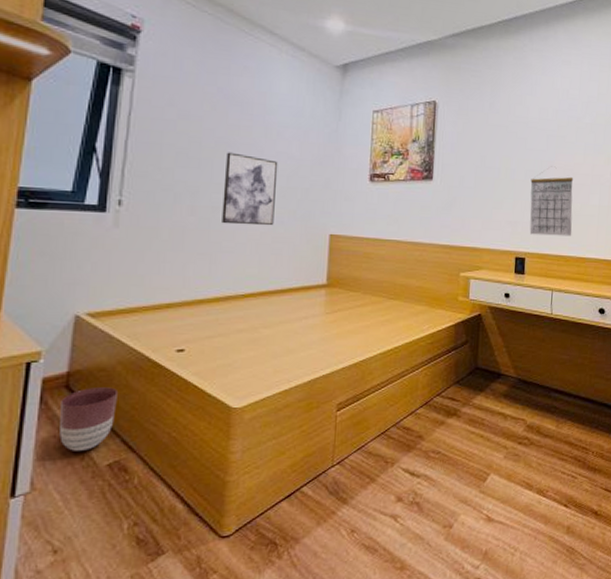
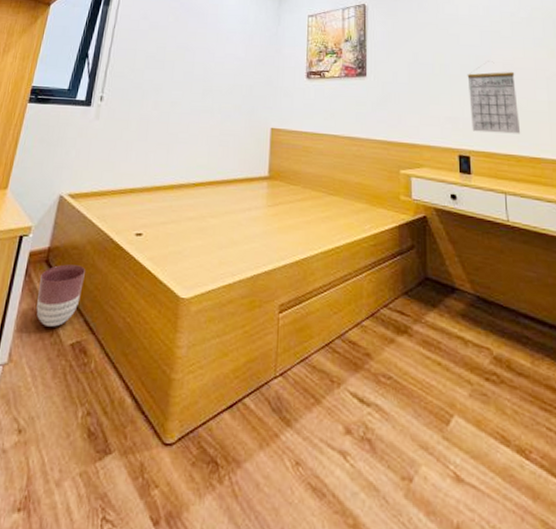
wall art: present [222,152,278,226] -> none [179,55,227,120]

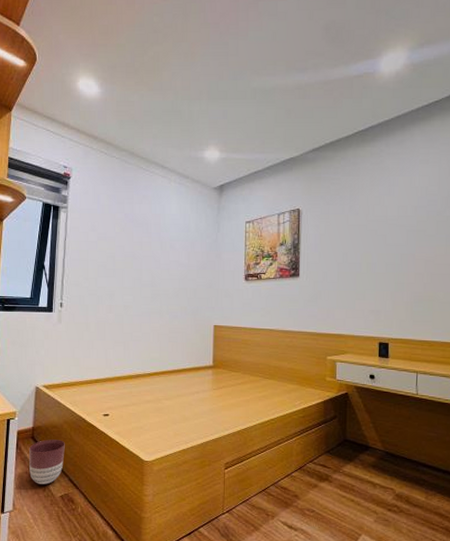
calendar: present [467,61,521,134] -> none [391,258,436,323]

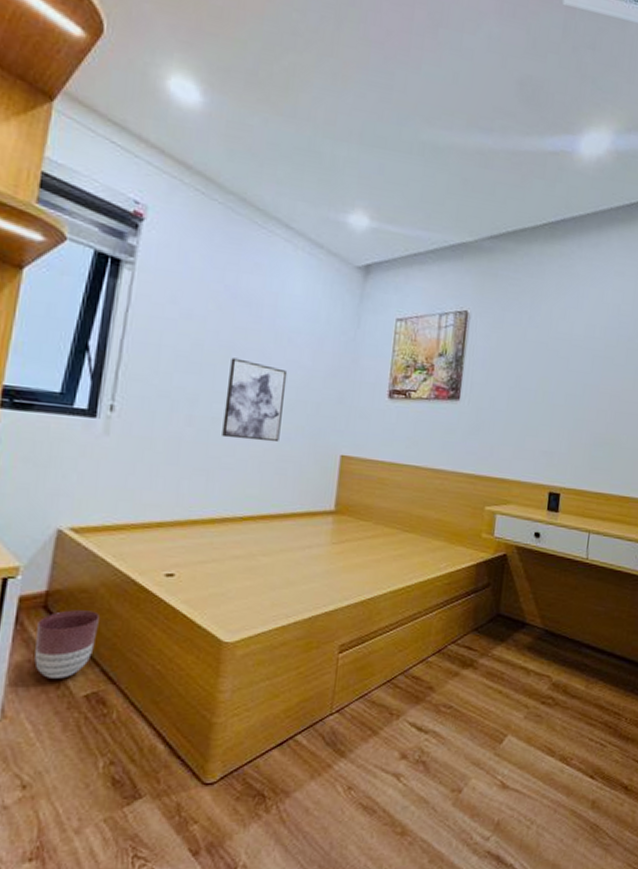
wall art: none [132,263,172,320] -> present [222,357,288,443]

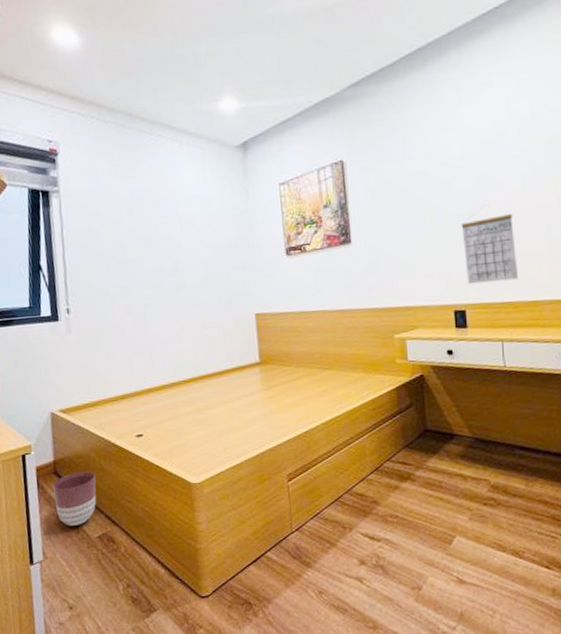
wall art: present [222,357,288,443] -> none [149,249,201,318]
calendar: none [566,391,621,472] -> present [461,205,519,284]

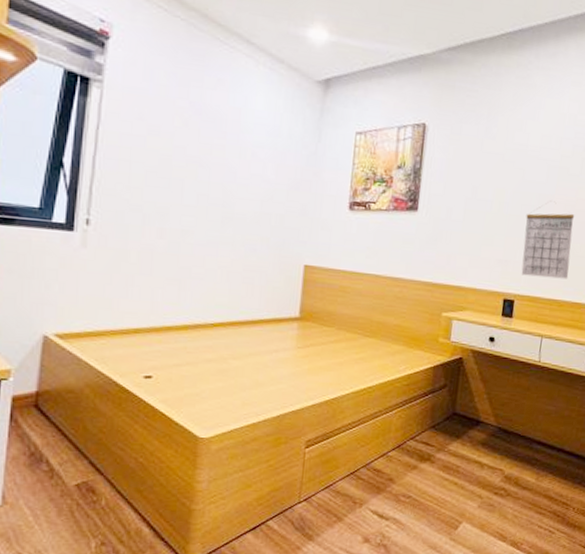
planter: present [53,471,97,526] -> none [29,408,85,470]

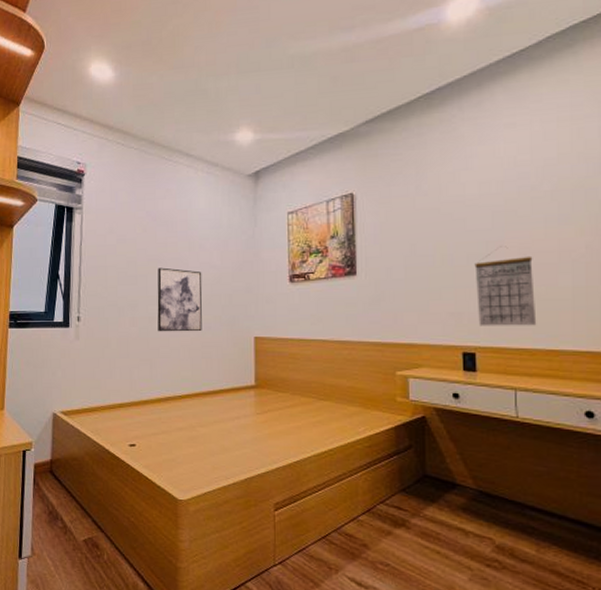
wall art: none [192,172,252,253] -> present [157,267,203,332]

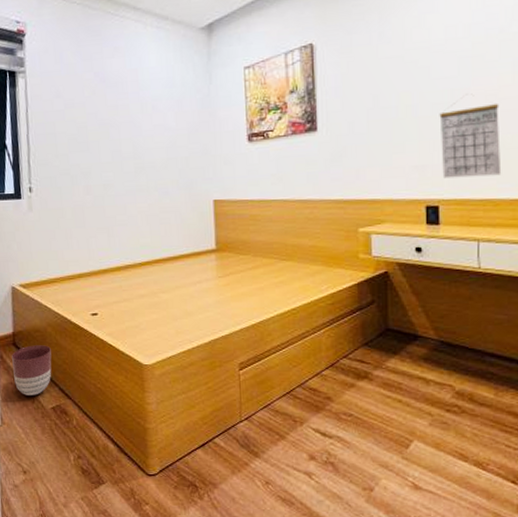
planter: none [48,474,87,526] -> present [11,345,52,396]
wall art: present [157,267,203,332] -> none [109,132,159,200]

